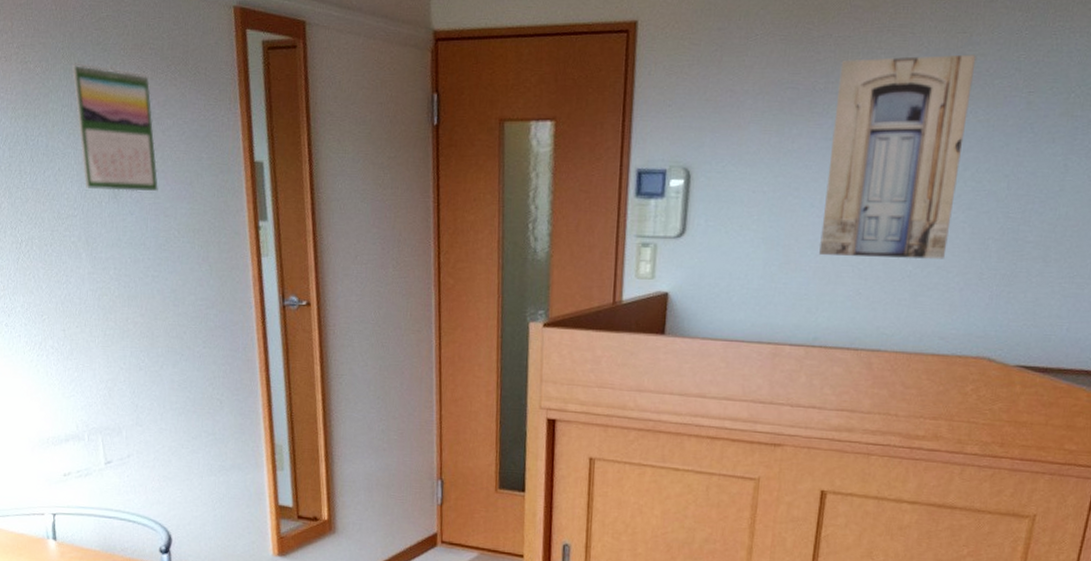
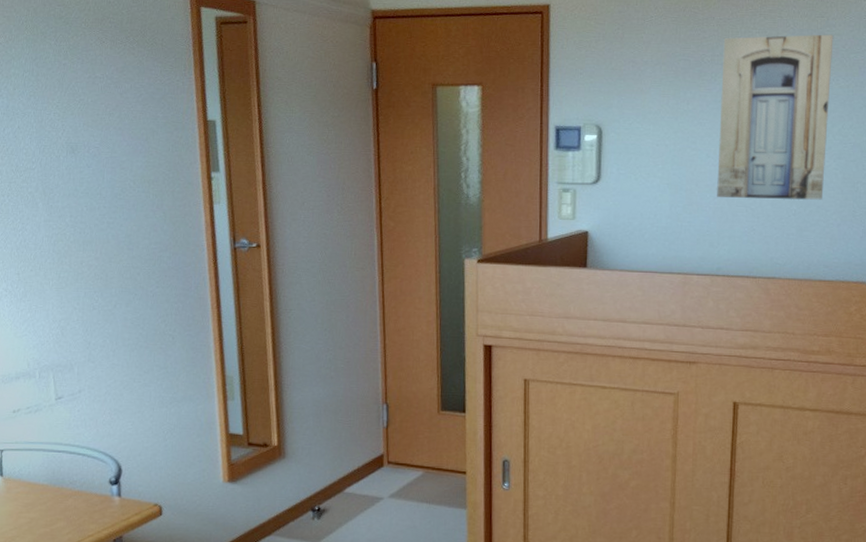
calendar: present [72,63,158,191] -> none [35,34,115,147]

